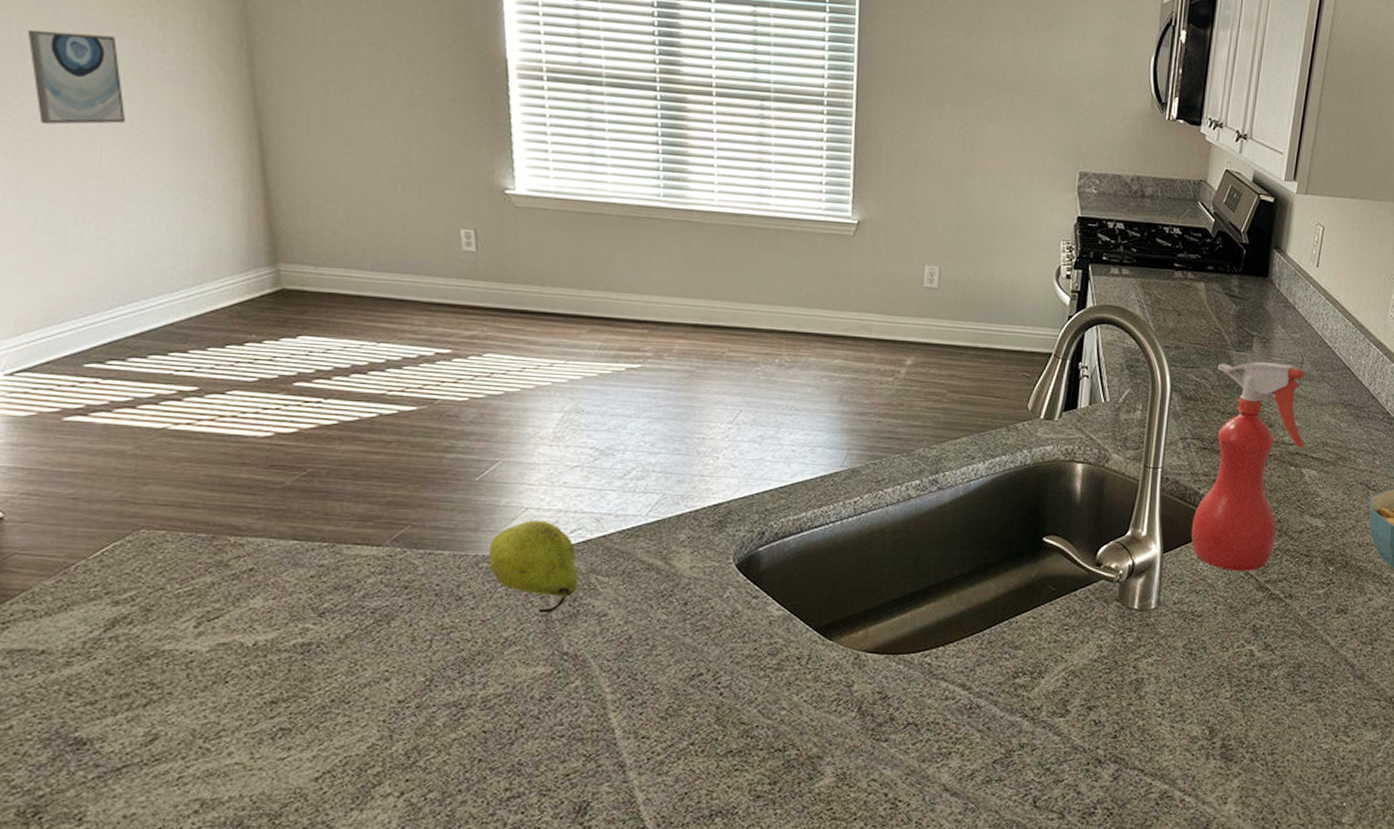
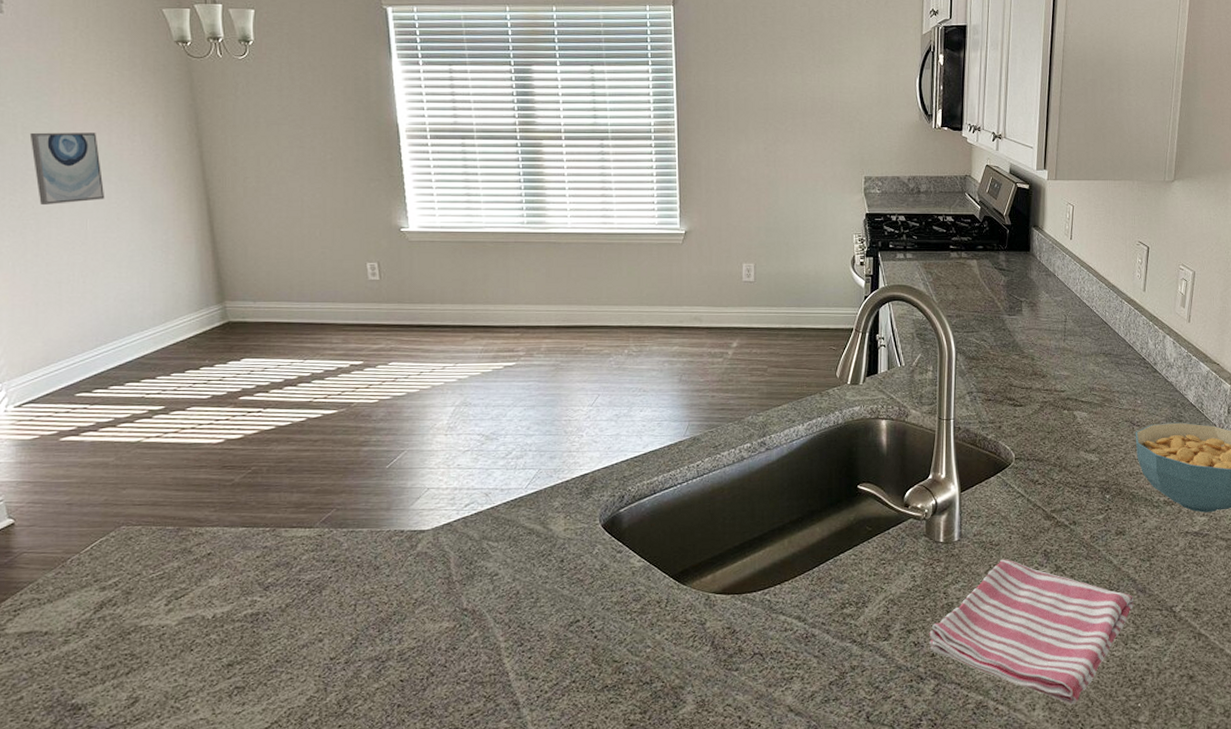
fruit: present [488,520,579,613] -> none [399,498,473,576]
dish towel: none [1112,632,1349,800] -> present [929,559,1134,705]
spray bottle: present [1191,362,1305,571] -> none [983,323,1074,504]

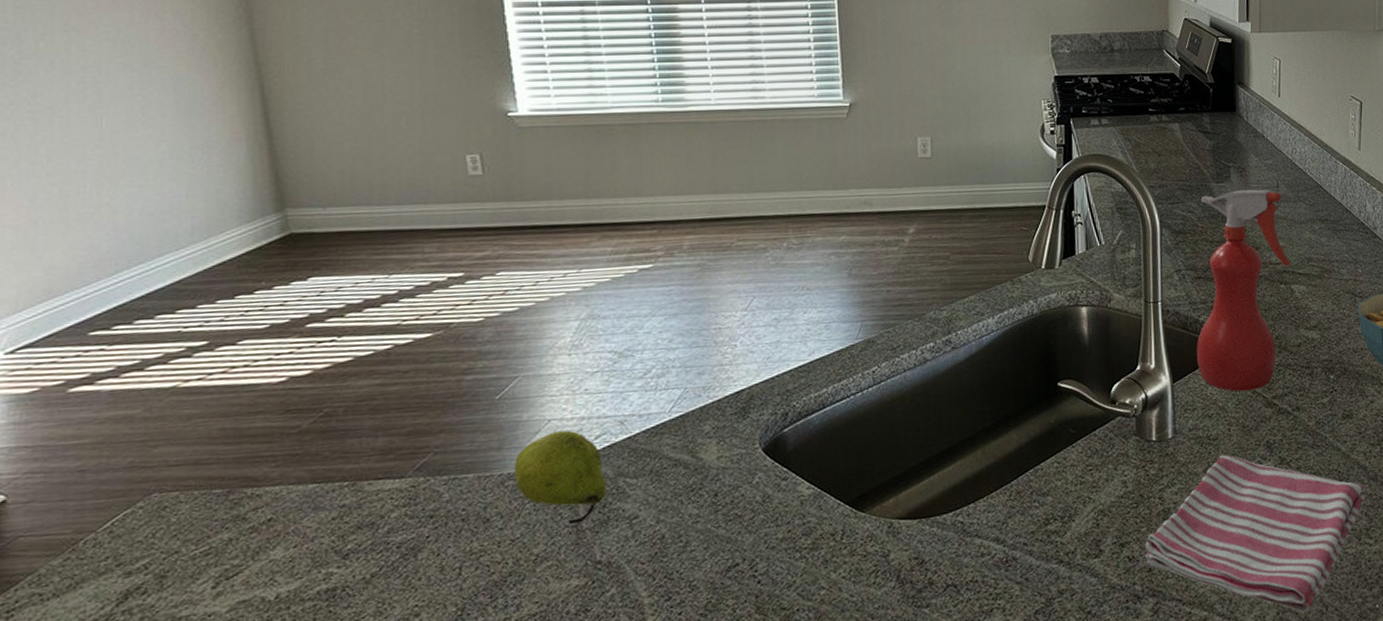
wall art: present [29,132,105,204] -> none [23,10,126,100]
fruit: none [399,498,473,576] -> present [514,430,607,524]
spray bottle: none [983,323,1074,504] -> present [1196,189,1291,392]

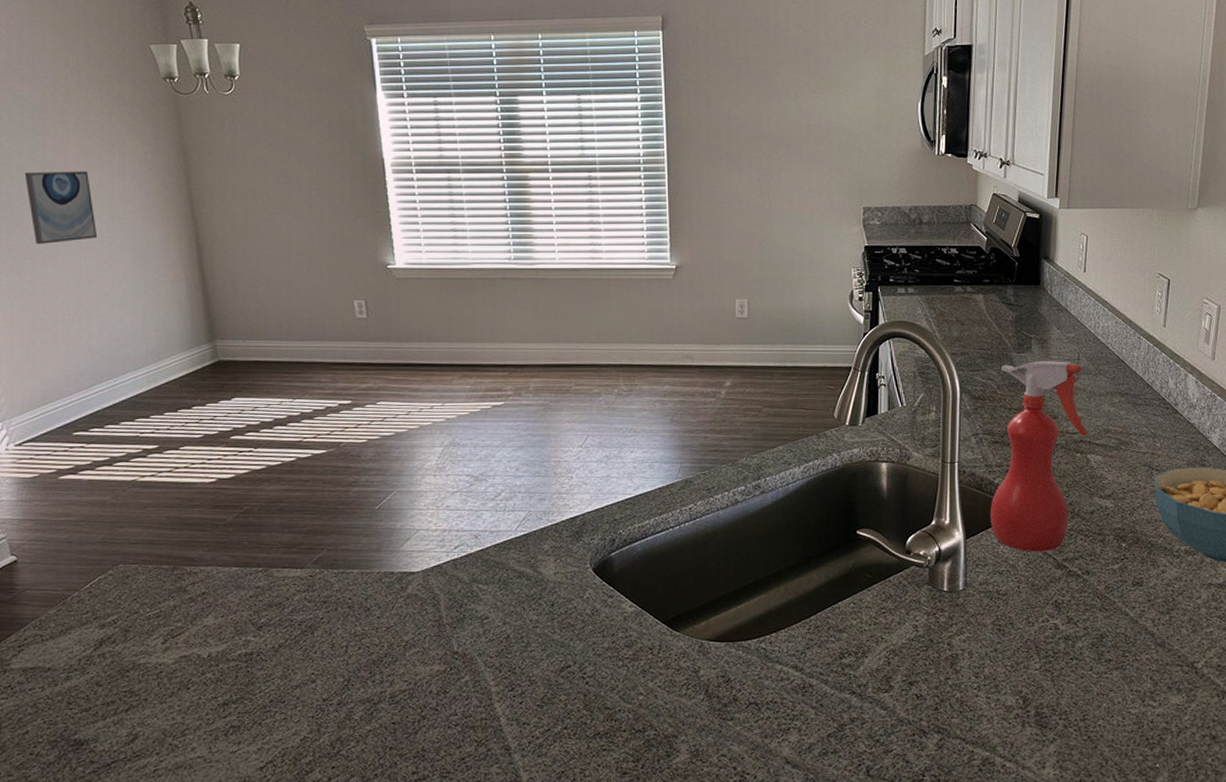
wall art: none [23,10,126,100] -> present [24,171,98,244]
fruit: present [514,430,607,524] -> none [389,539,463,618]
dish towel: present [1144,454,1366,613] -> none [932,609,1152,763]

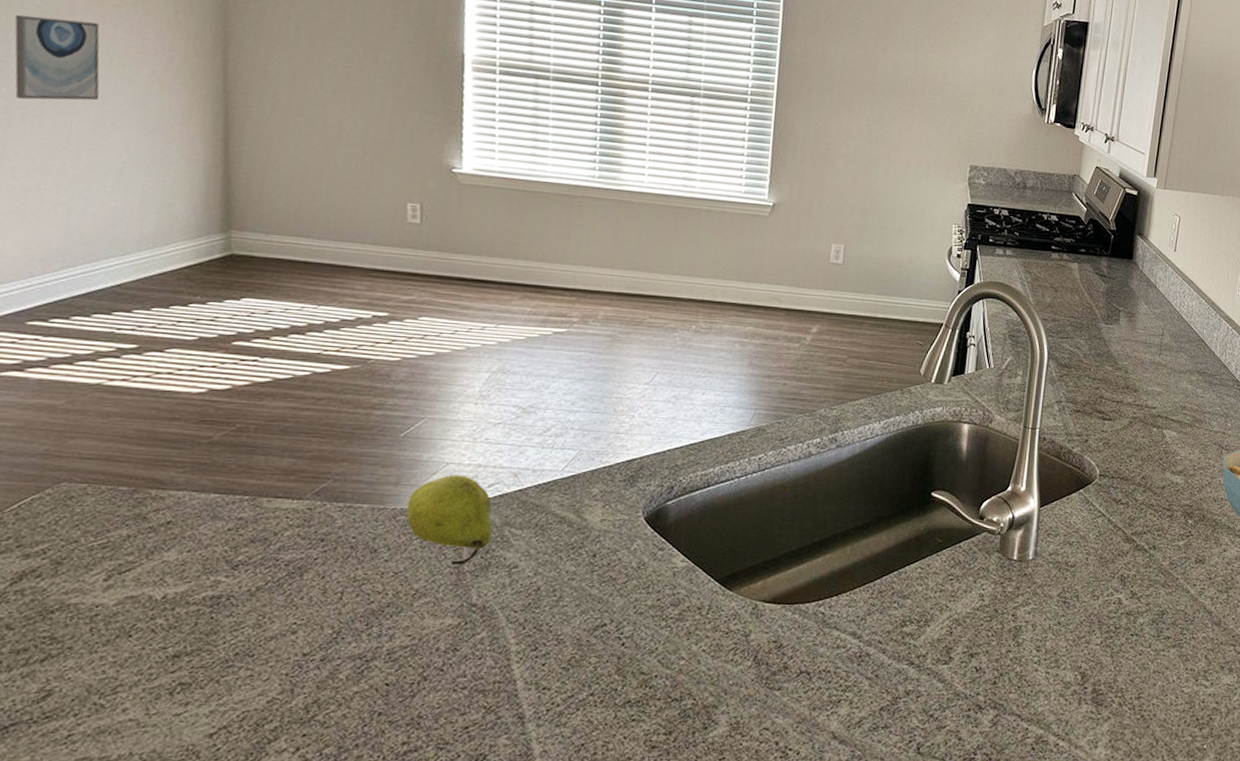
fruit: none [389,539,463,618] -> present [406,475,493,565]
spray bottle: present [990,361,1088,552] -> none [1065,333,1166,524]

